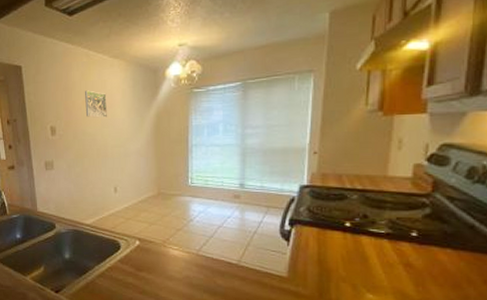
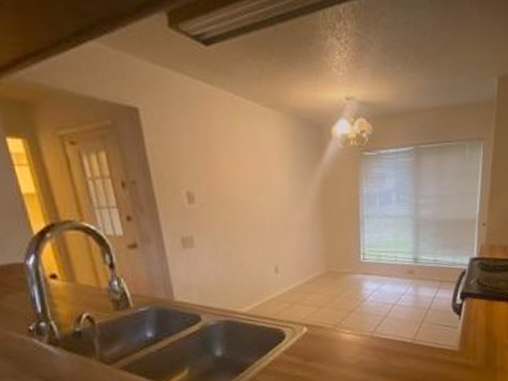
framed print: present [85,90,108,118] -> none [232,146,263,182]

